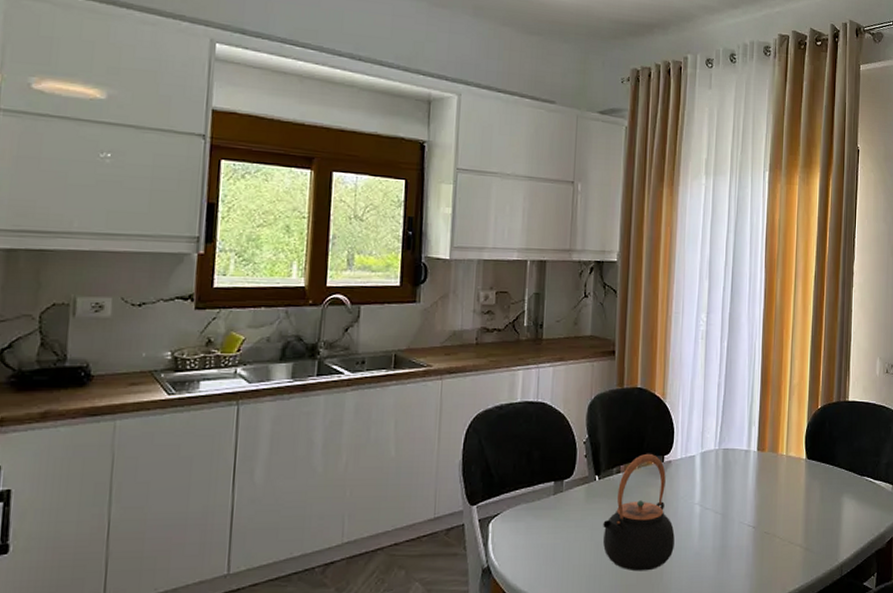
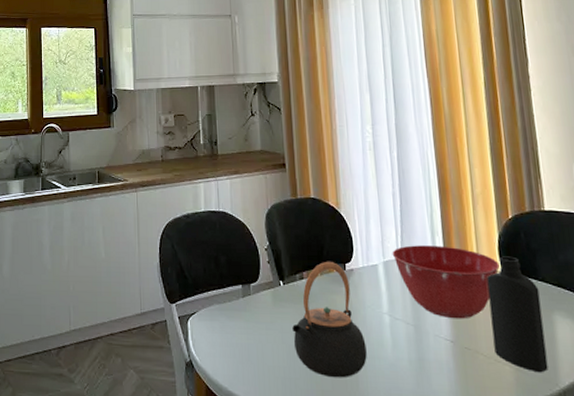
mixing bowl: none [710,435,804,506] -> present [392,245,500,319]
bottle: none [790,444,834,551] -> present [487,256,549,373]

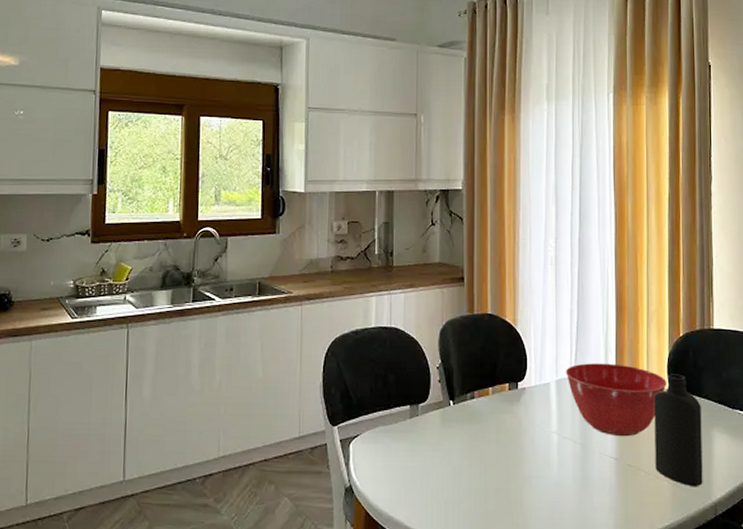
teapot: present [292,261,367,378] -> none [460,379,532,499]

